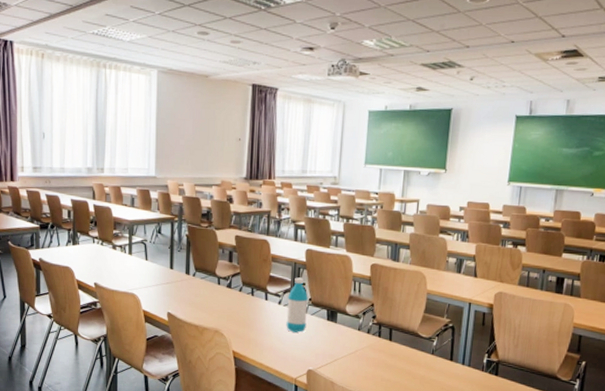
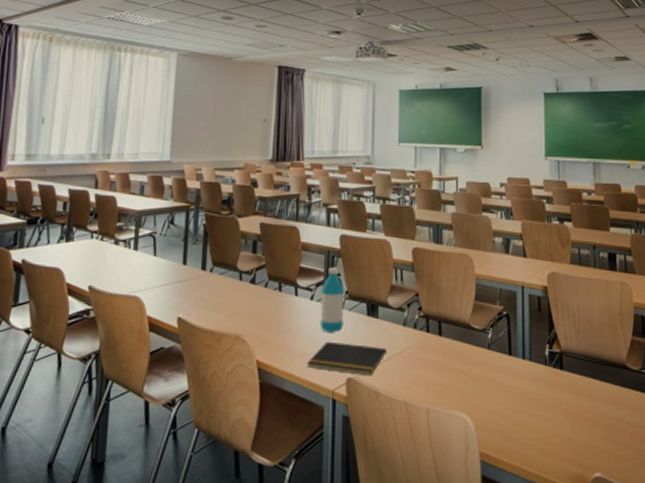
notepad: none [275,339,343,370] -> present [307,341,388,376]

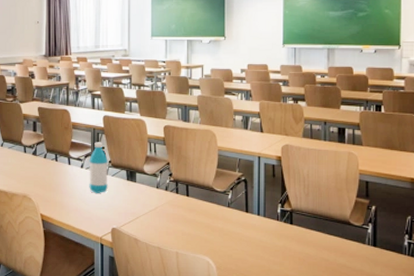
notepad: present [307,341,388,376] -> none [80,200,144,227]

